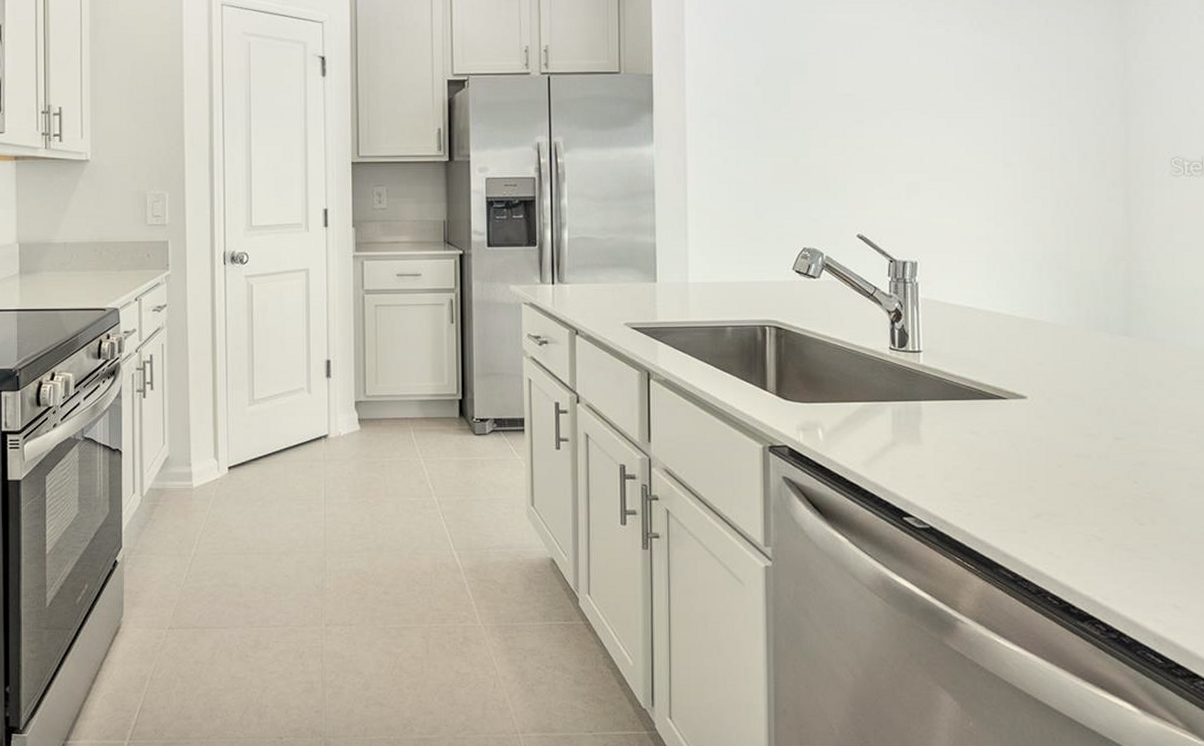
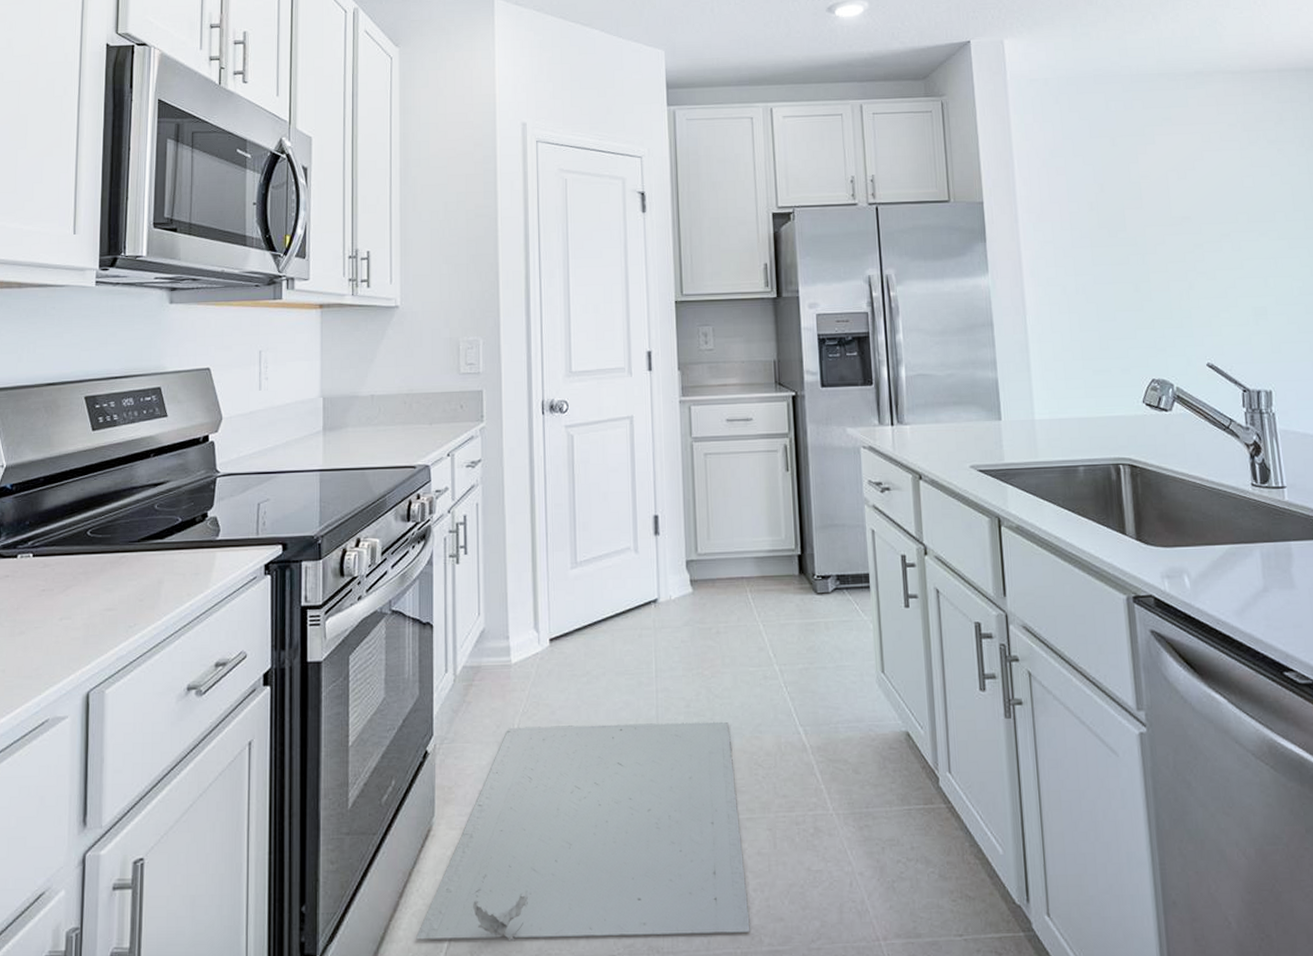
door mat: none [107,542,403,723] -> present [416,721,750,942]

